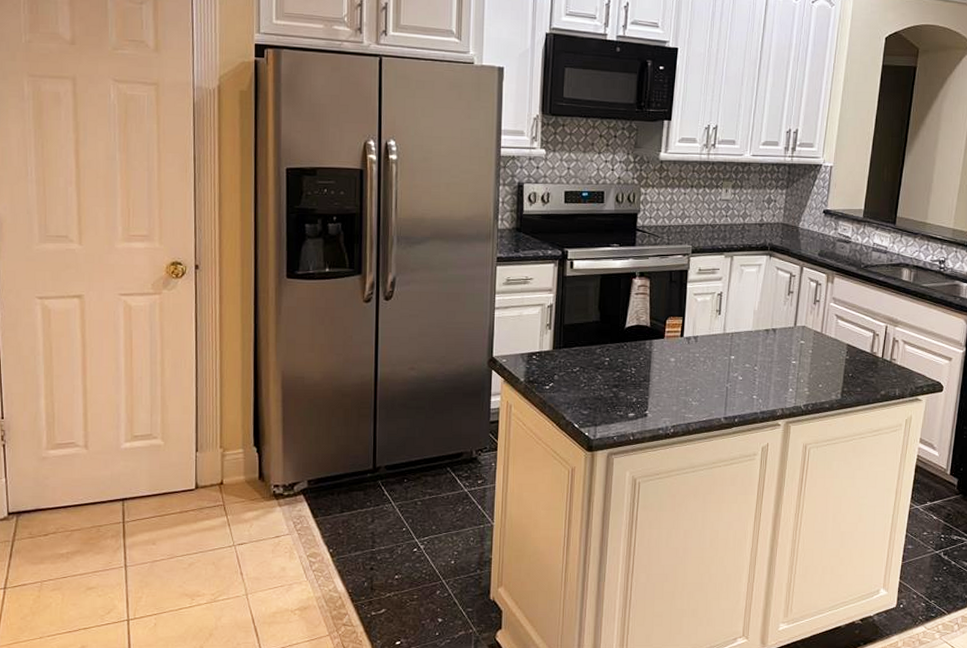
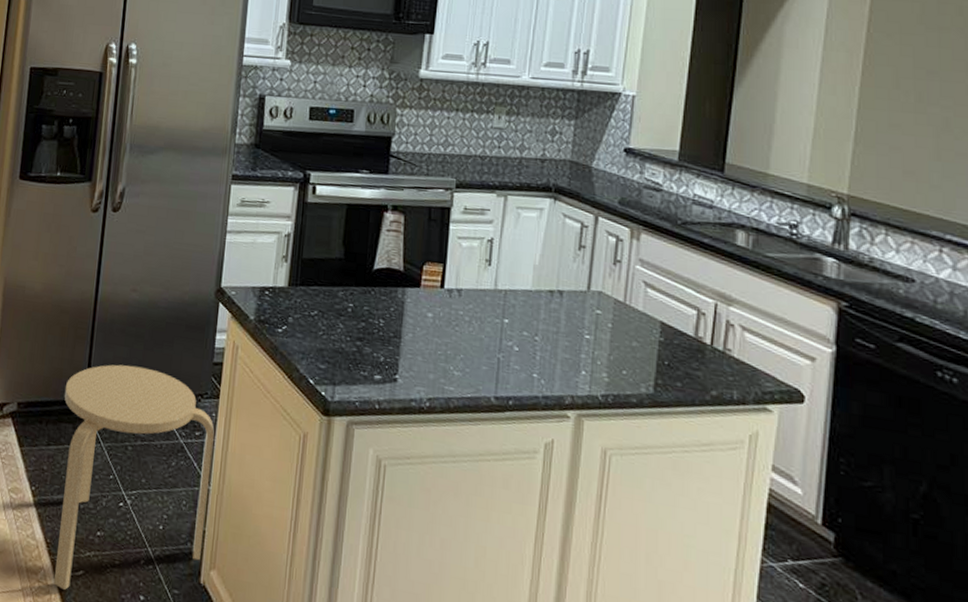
stool: none [353,433,495,627] -> present [53,364,214,590]

